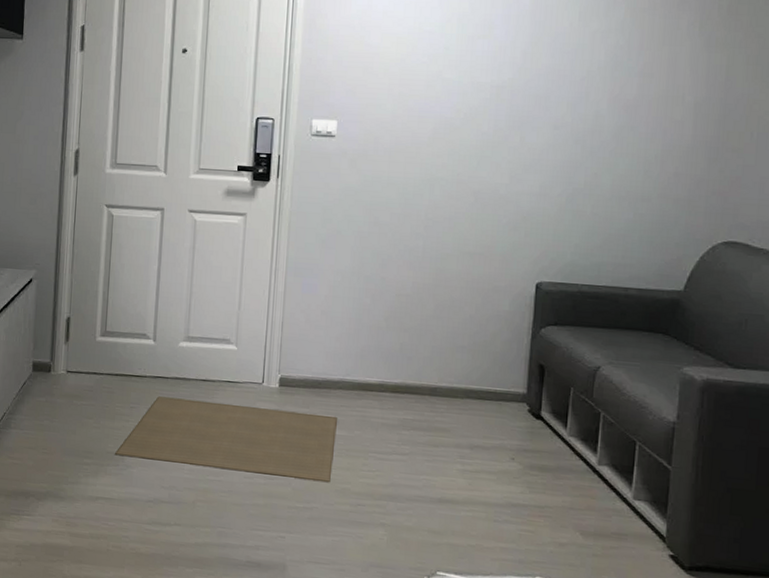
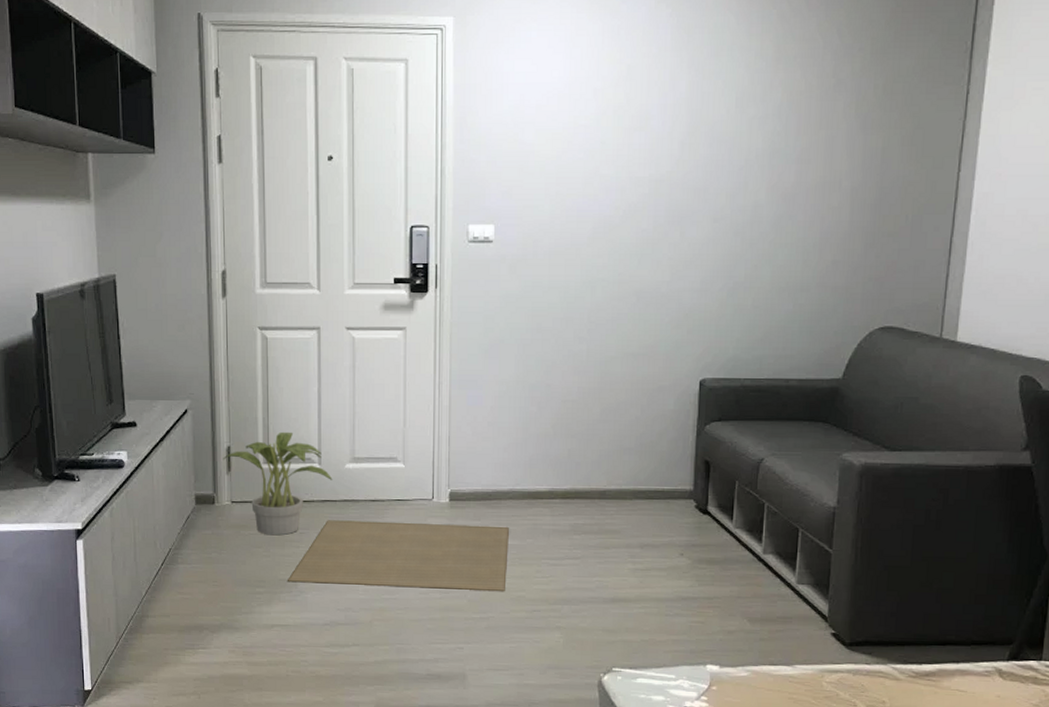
potted plant: none [61,306,166,408] -> present [222,431,333,536]

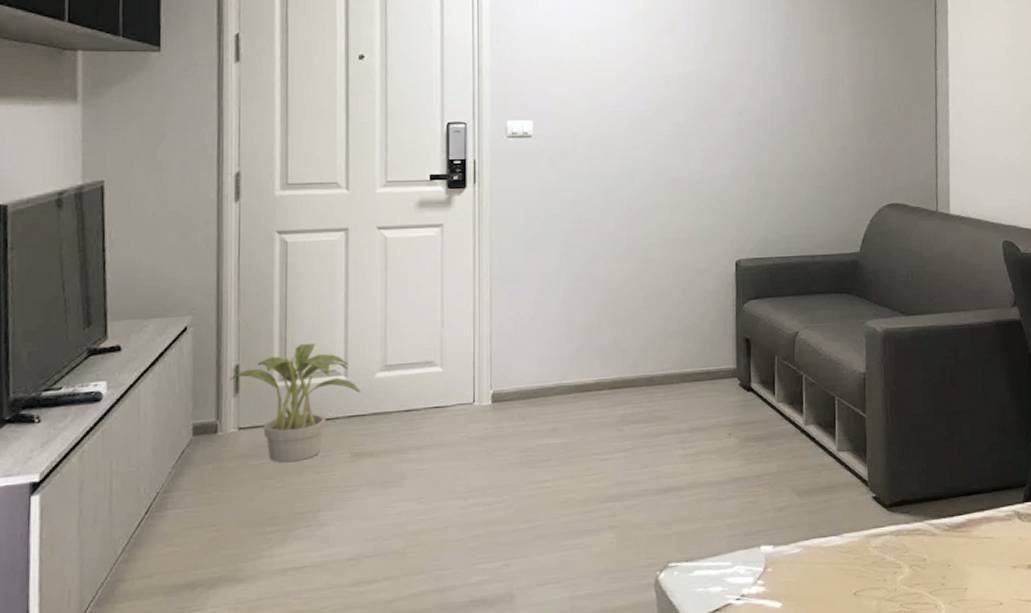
doormat: present [288,520,509,591] -> none [306,424,556,514]

